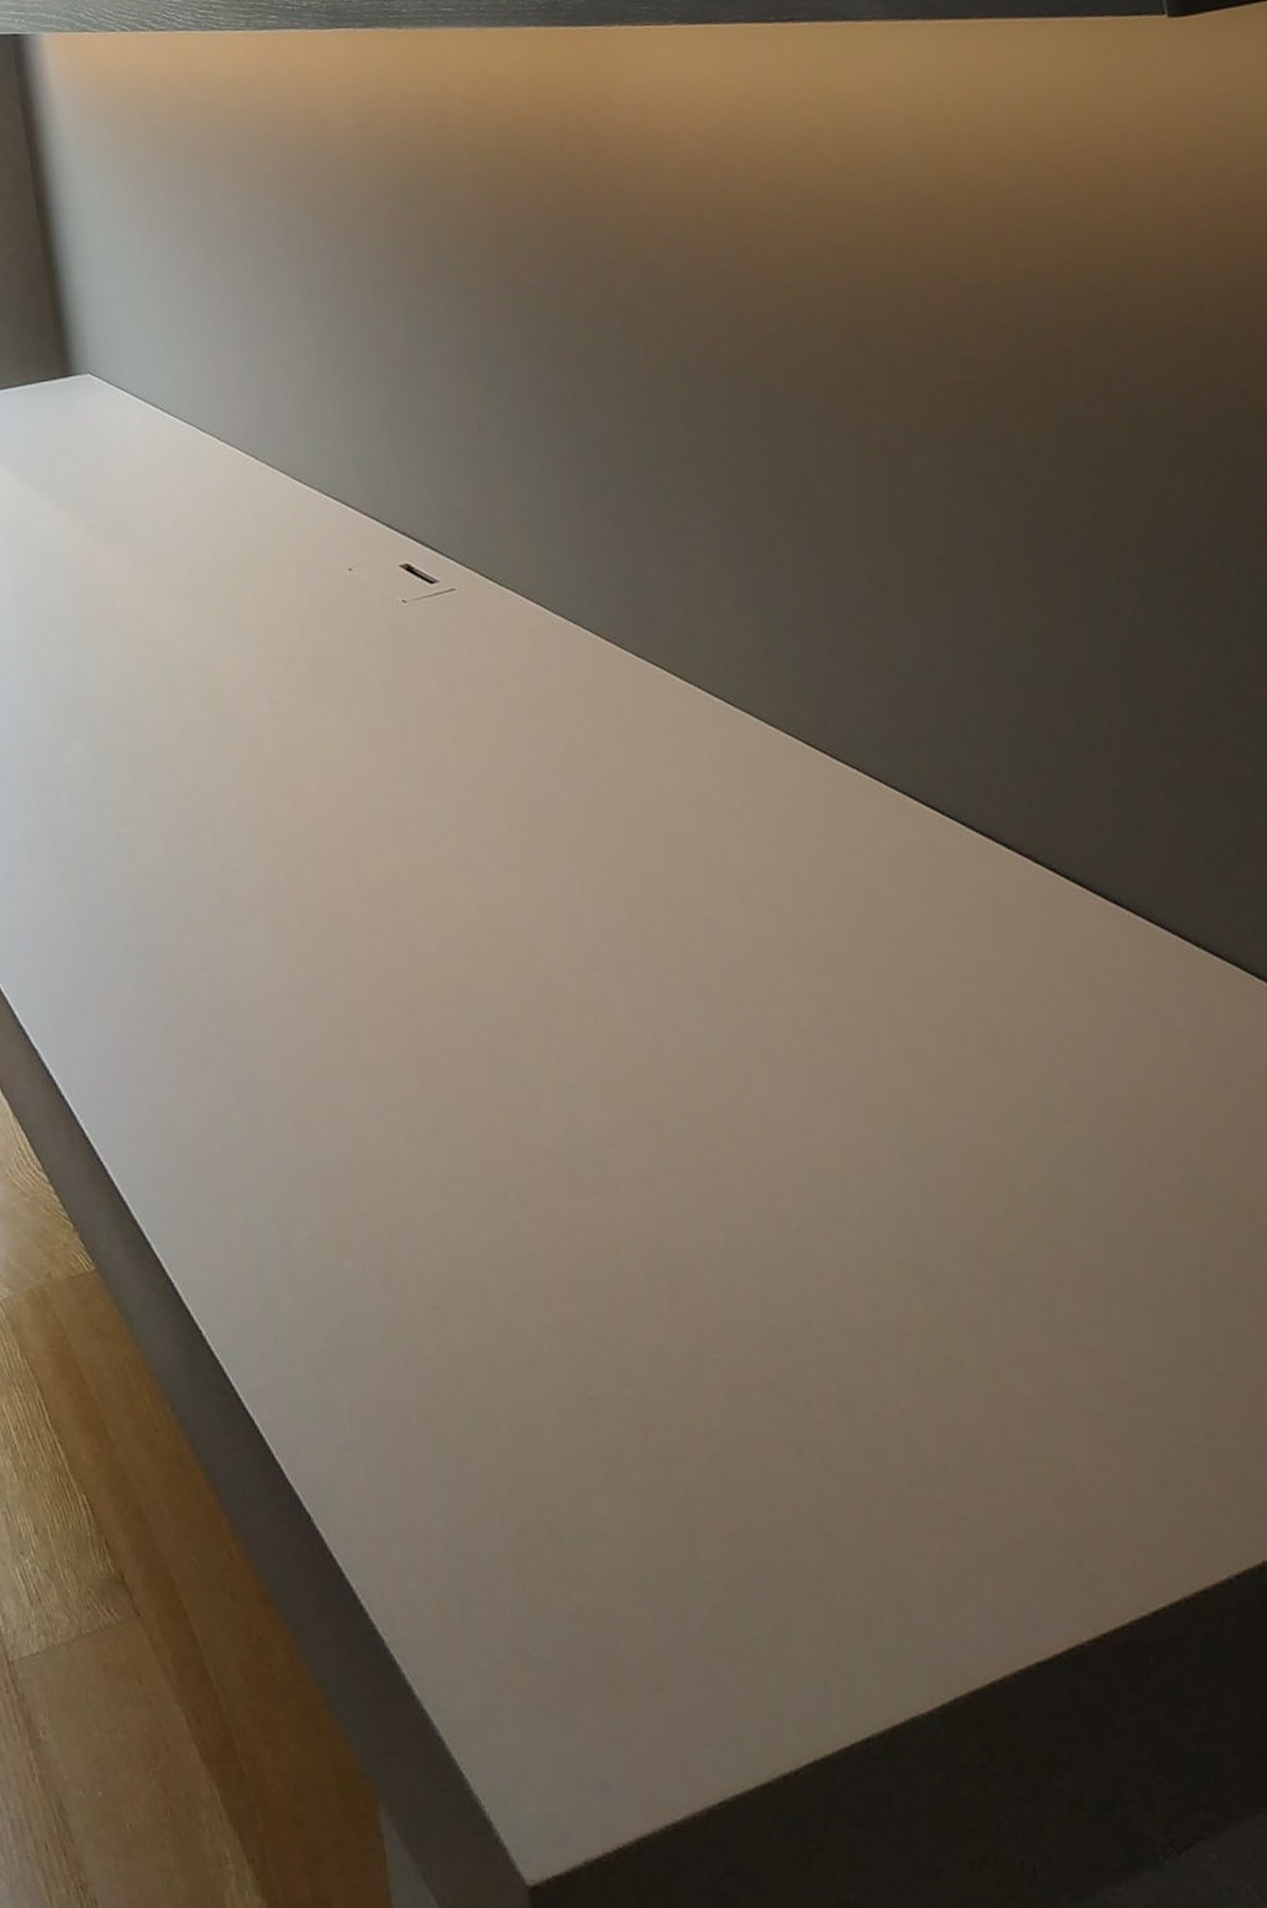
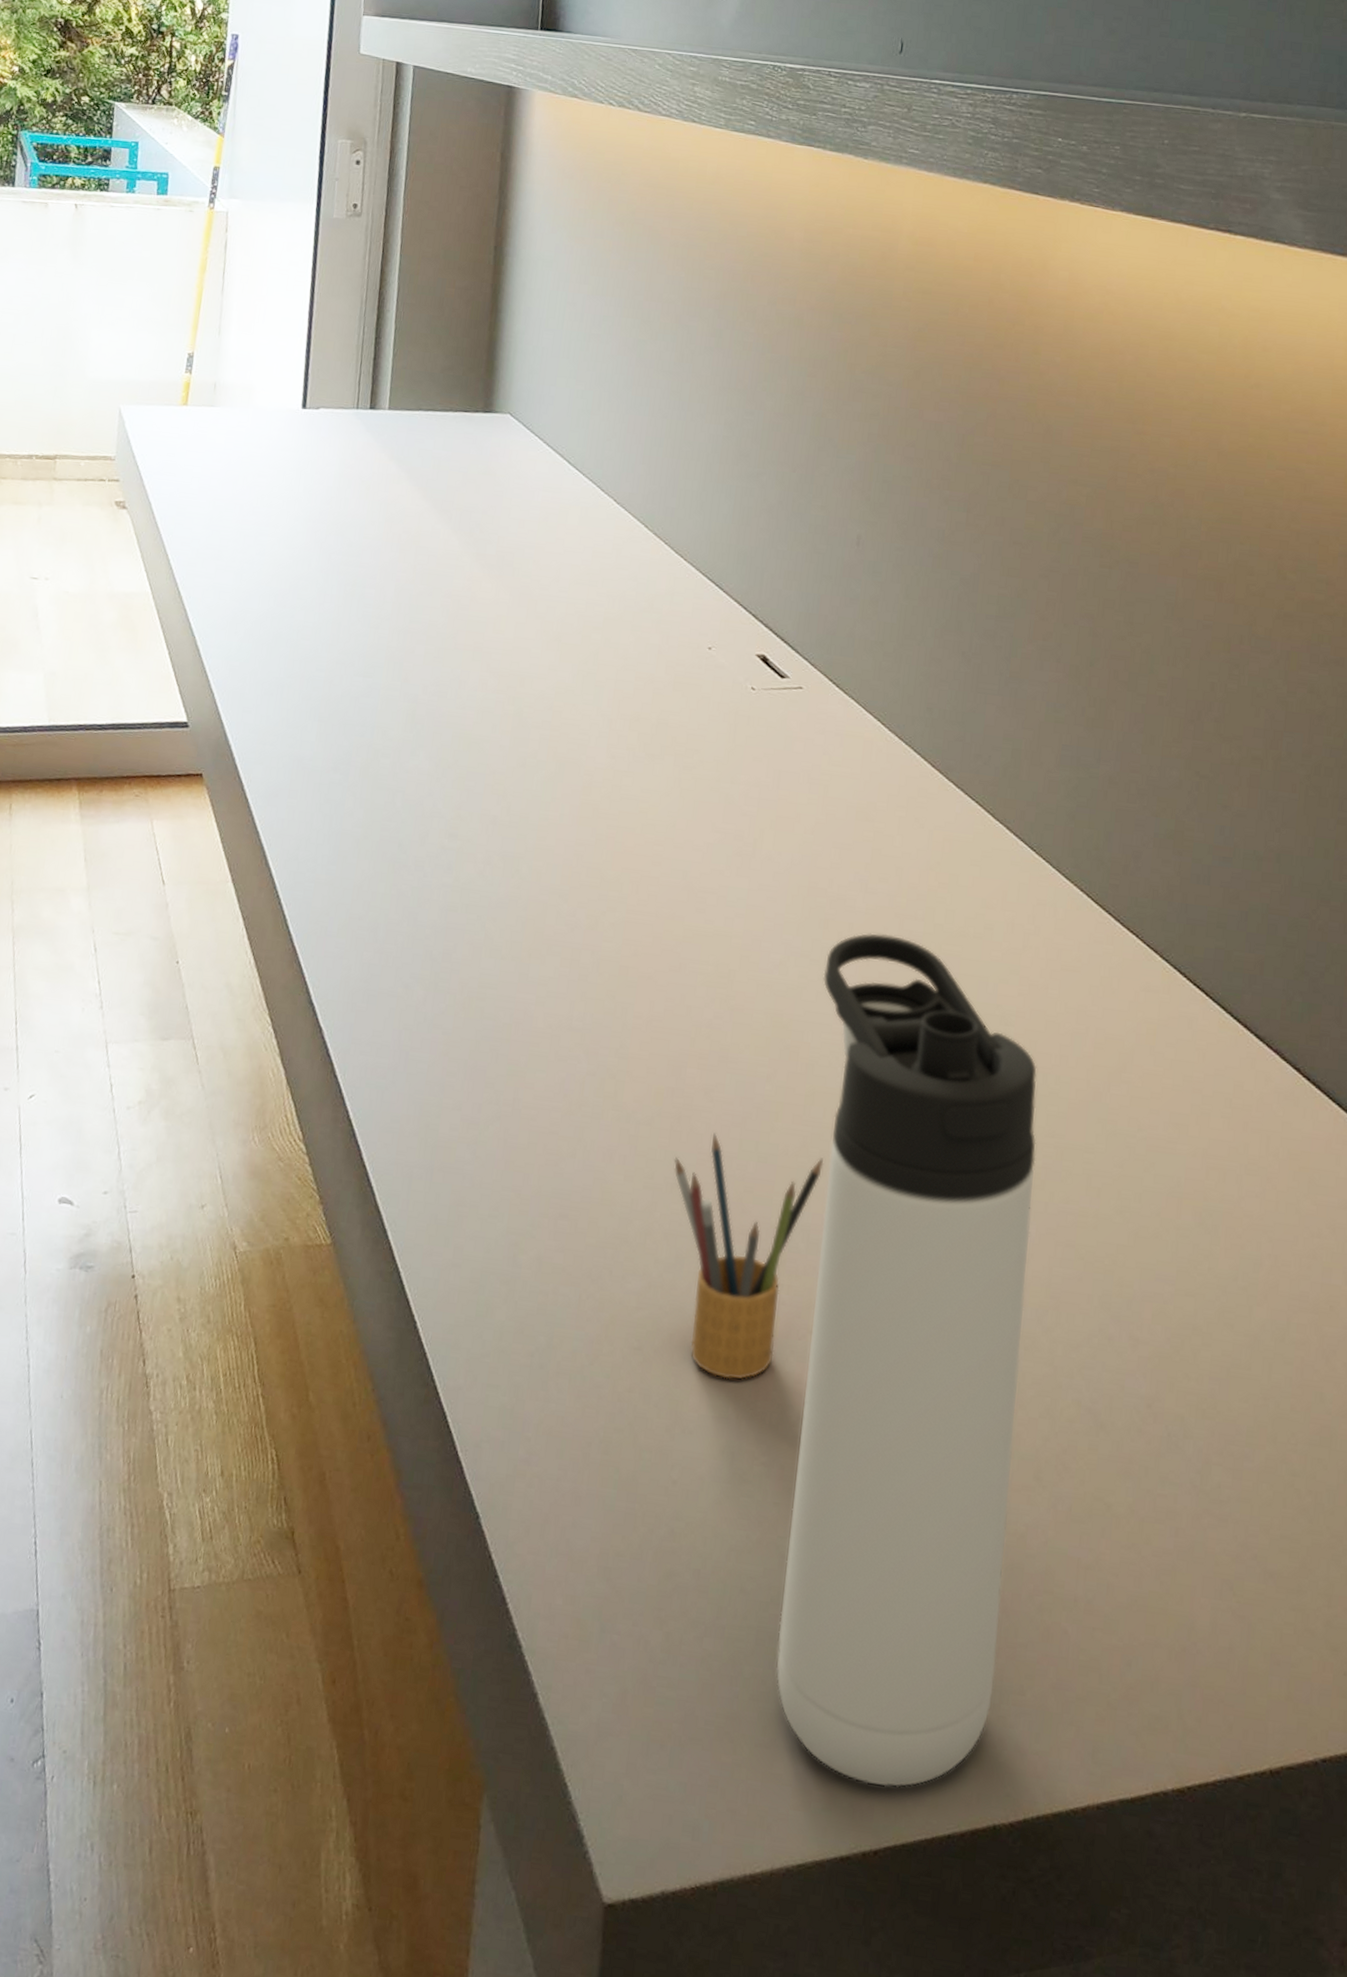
pencil box: none [430,1068,586,1320] -> present [674,1132,824,1380]
thermos bottle: none [541,823,882,1705] -> present [776,933,1037,1788]

